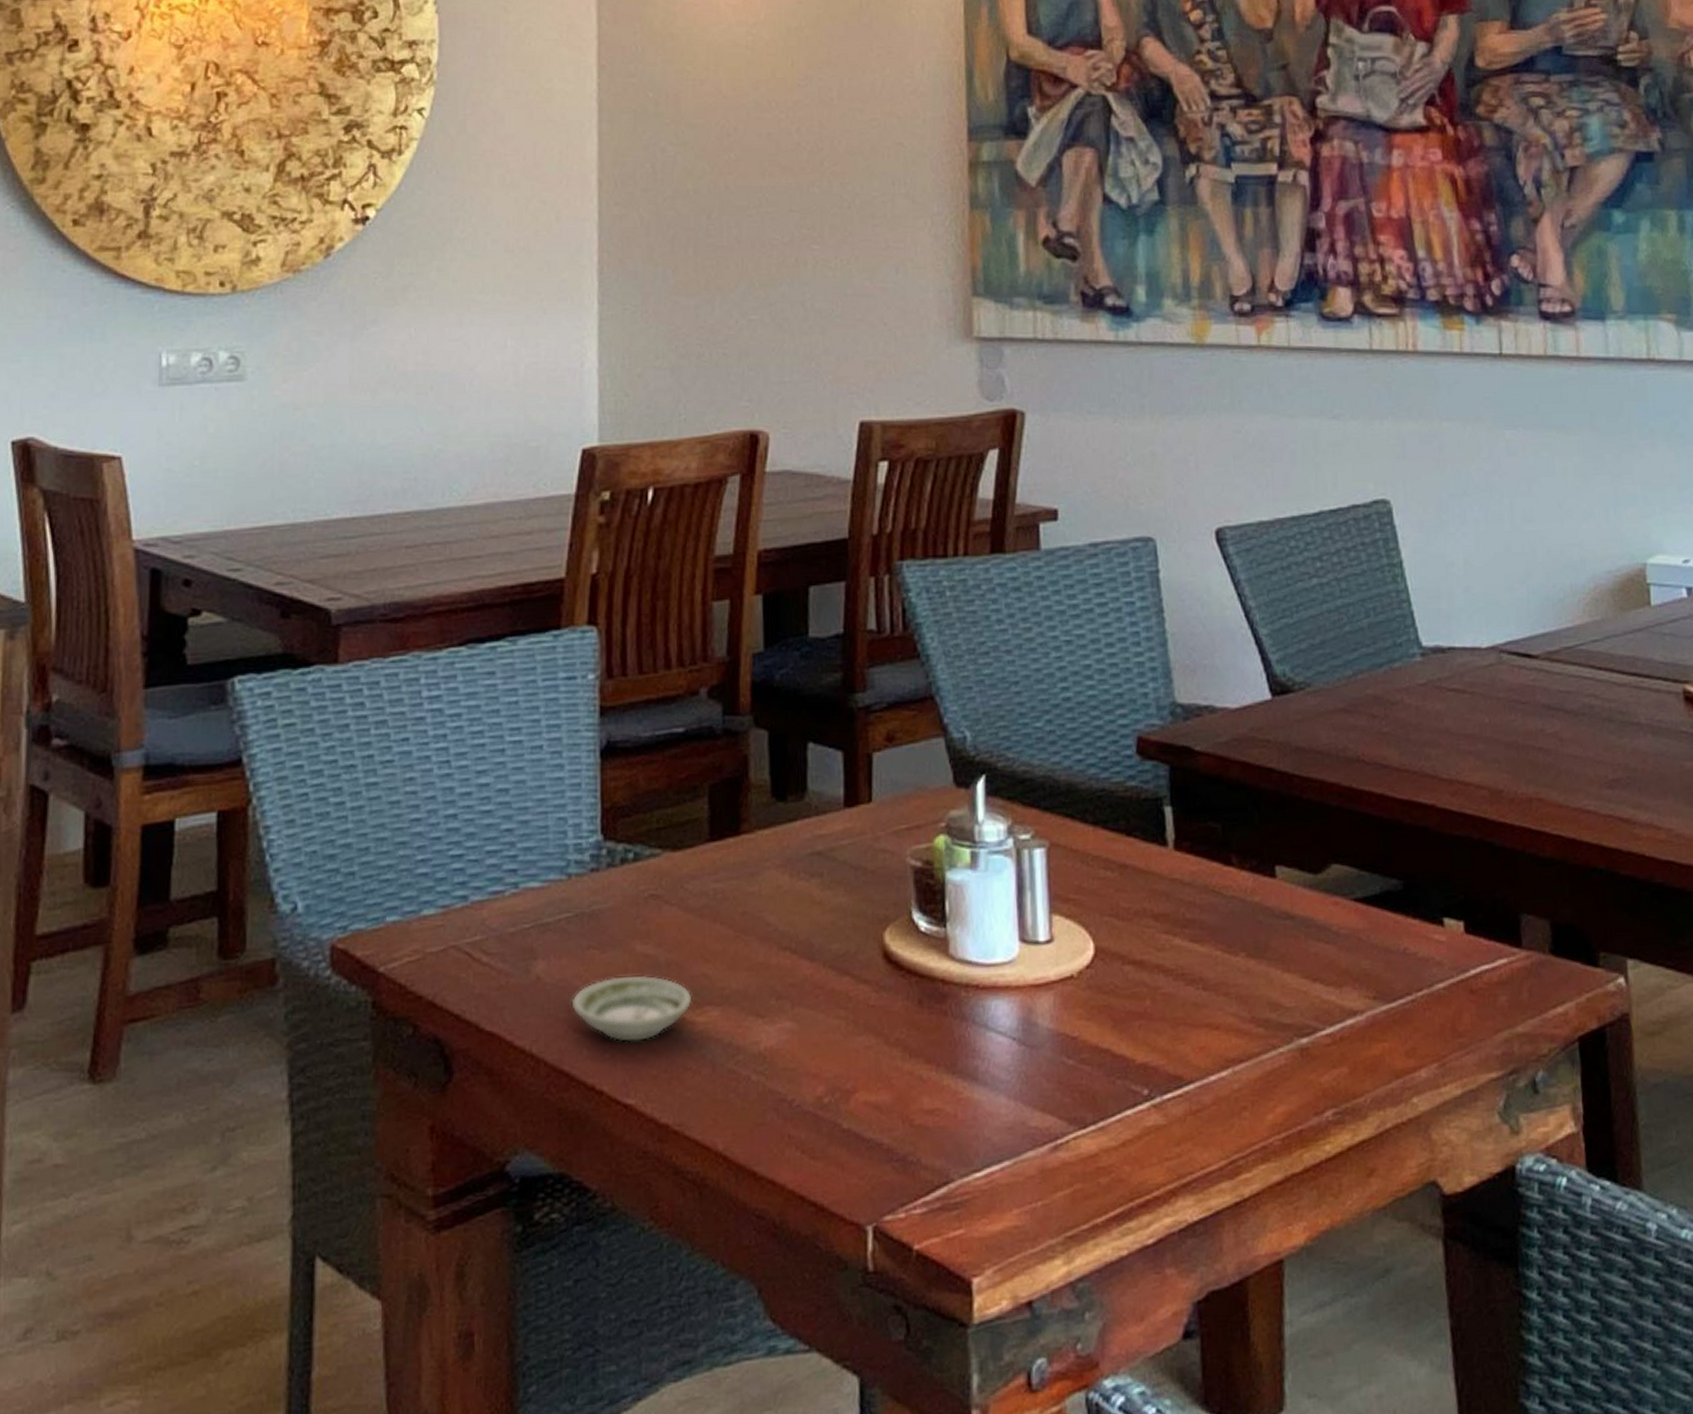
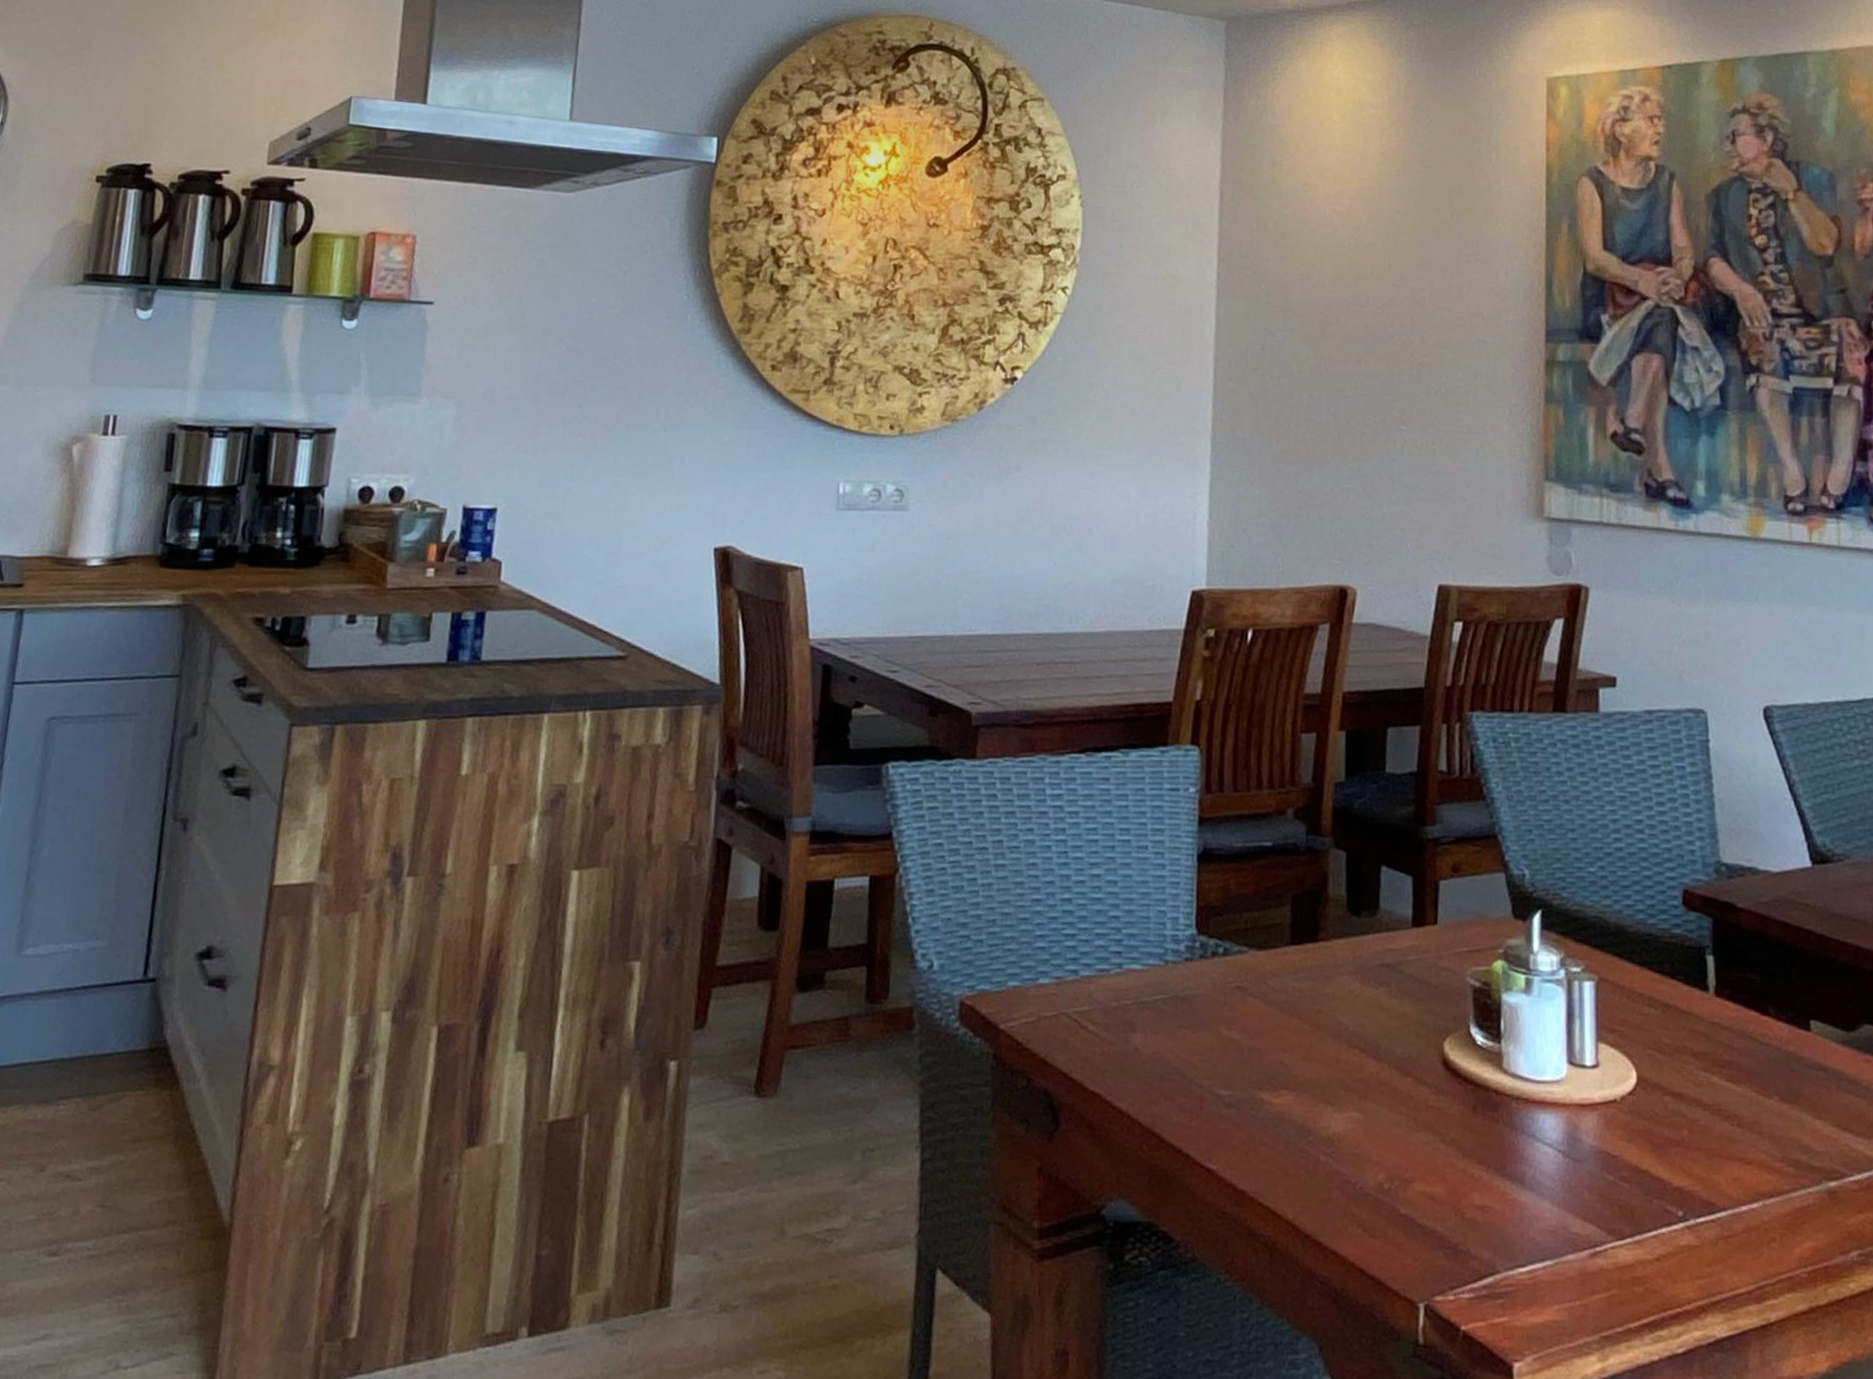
saucer: present [571,976,692,1041] -> none [1164,1056,1270,1114]

